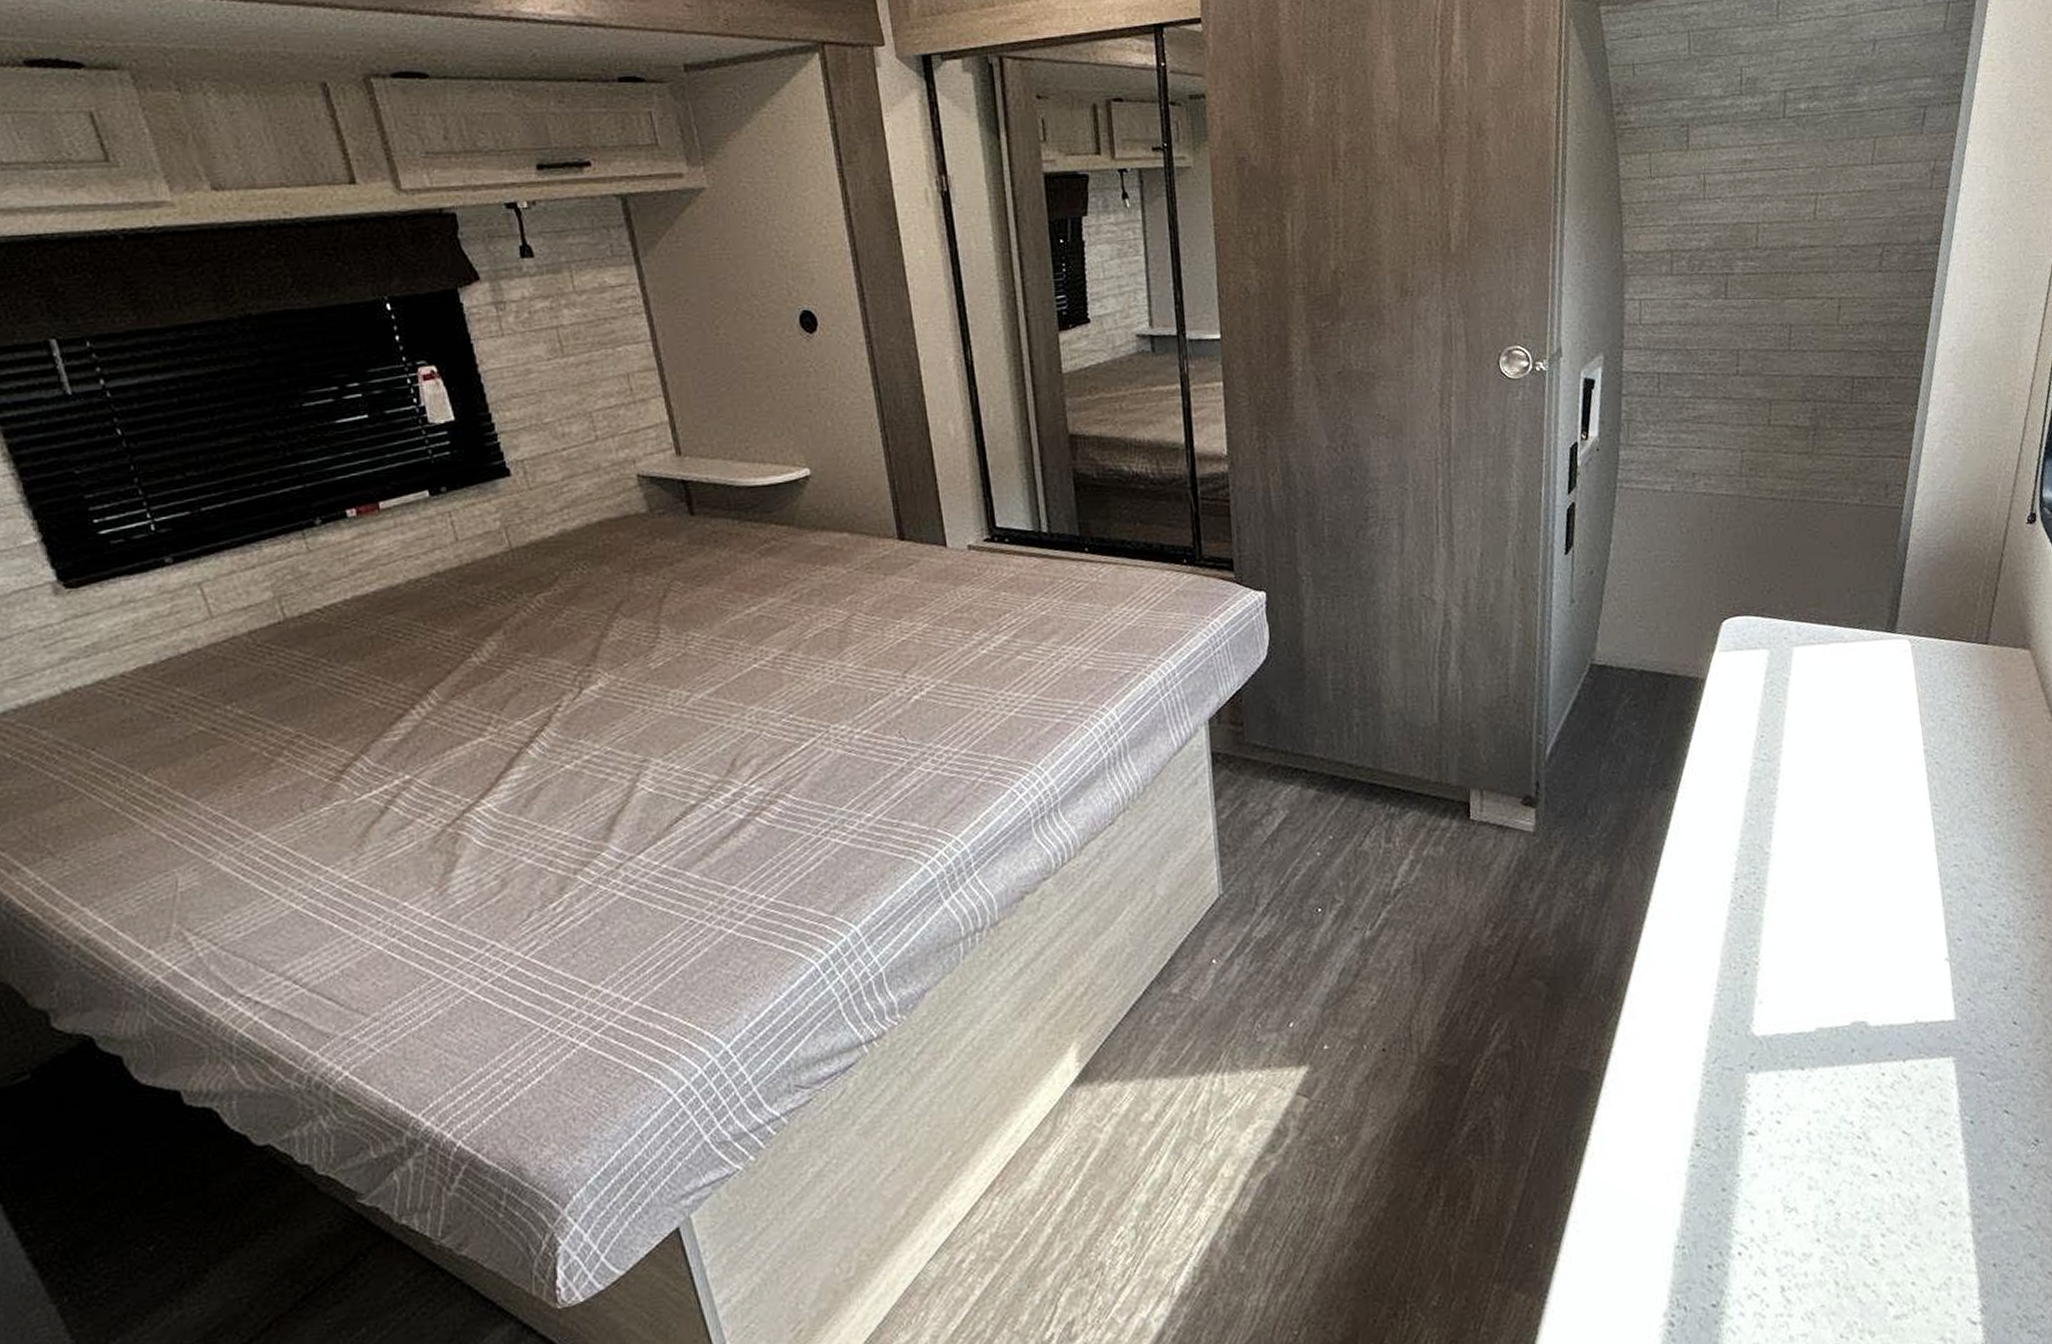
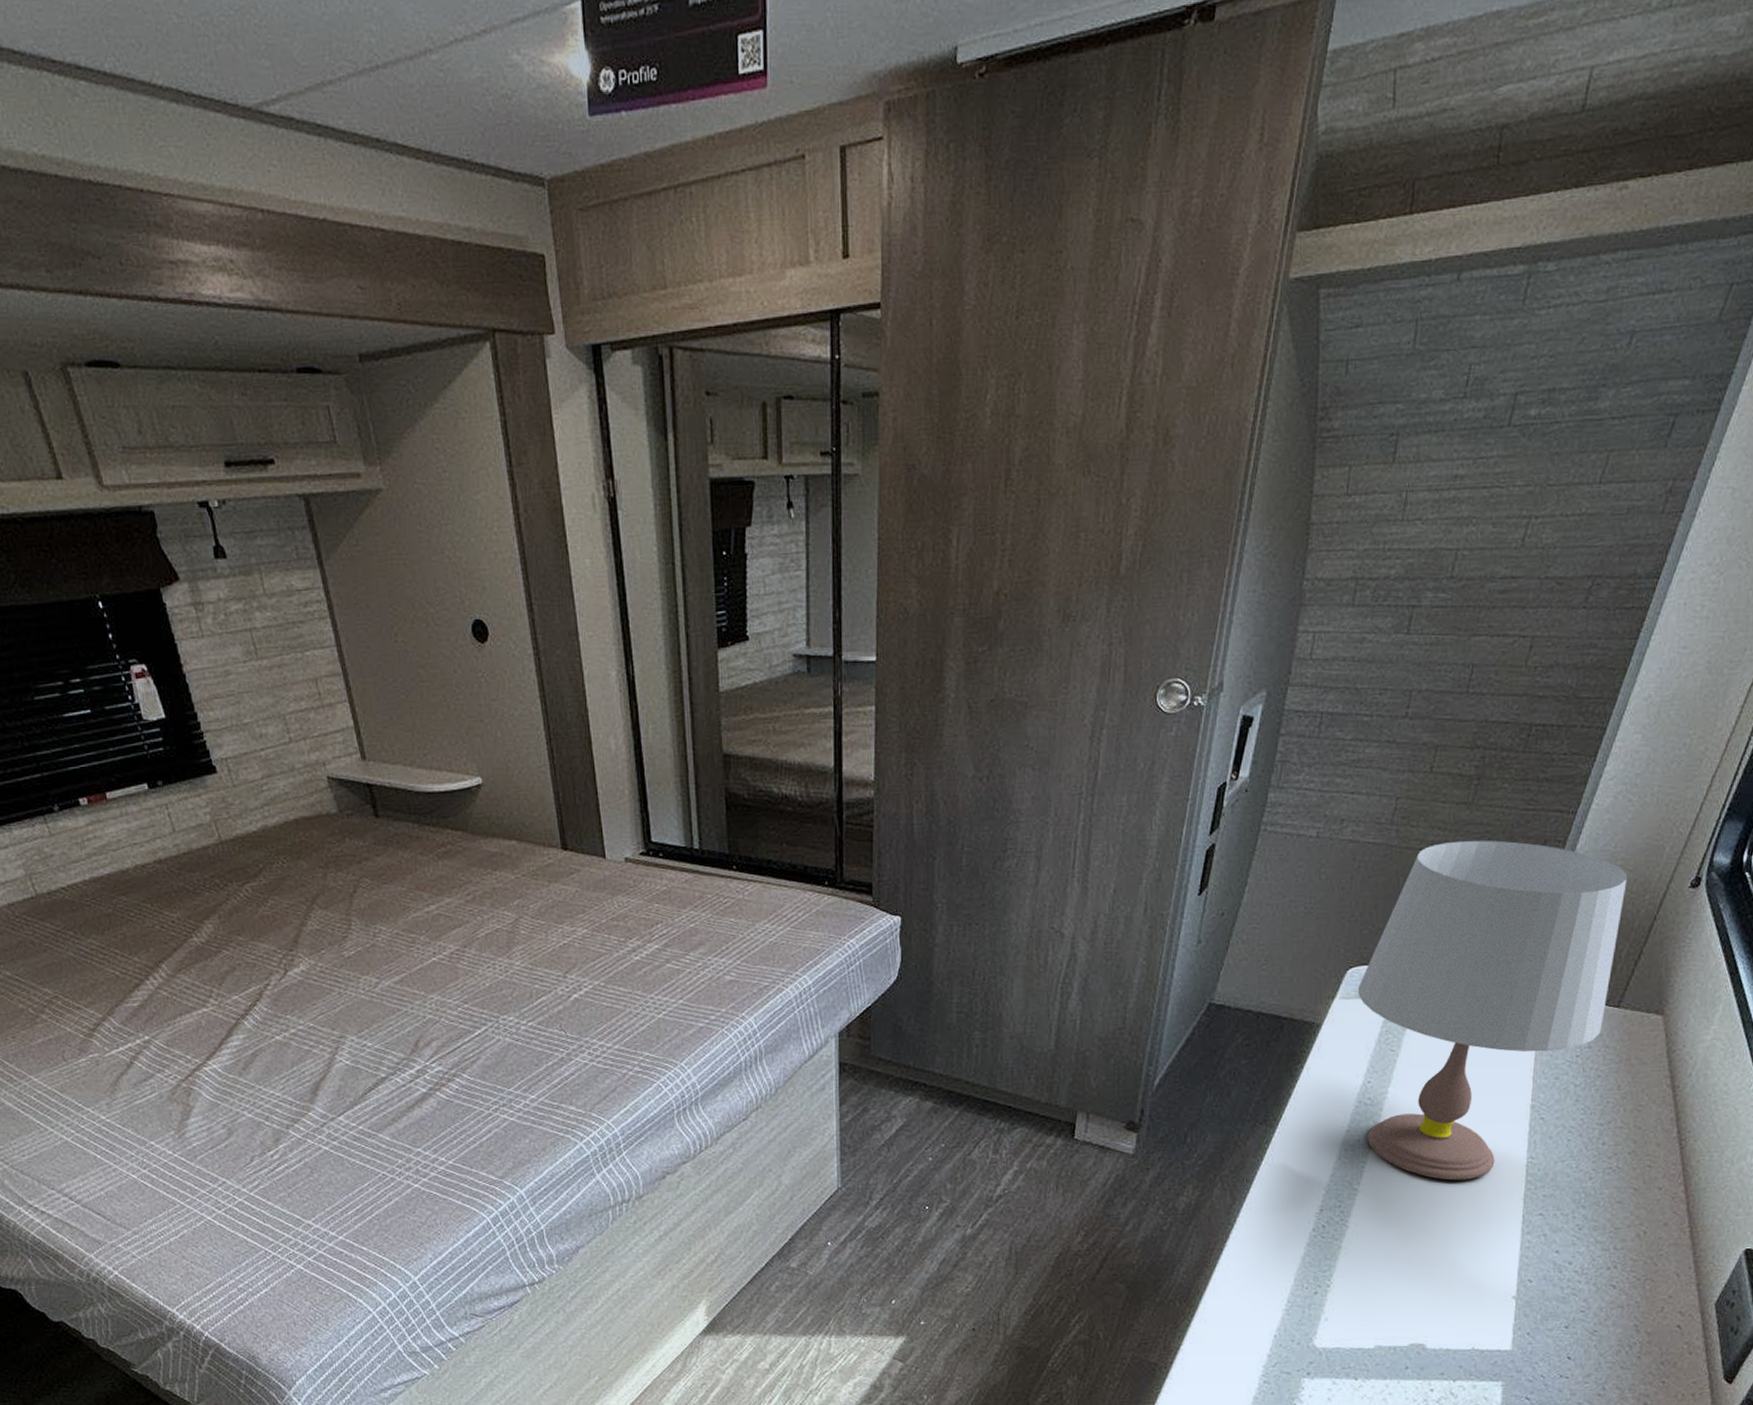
table lamp: none [1735,487,1976,836] -> present [1357,840,1628,1181]

